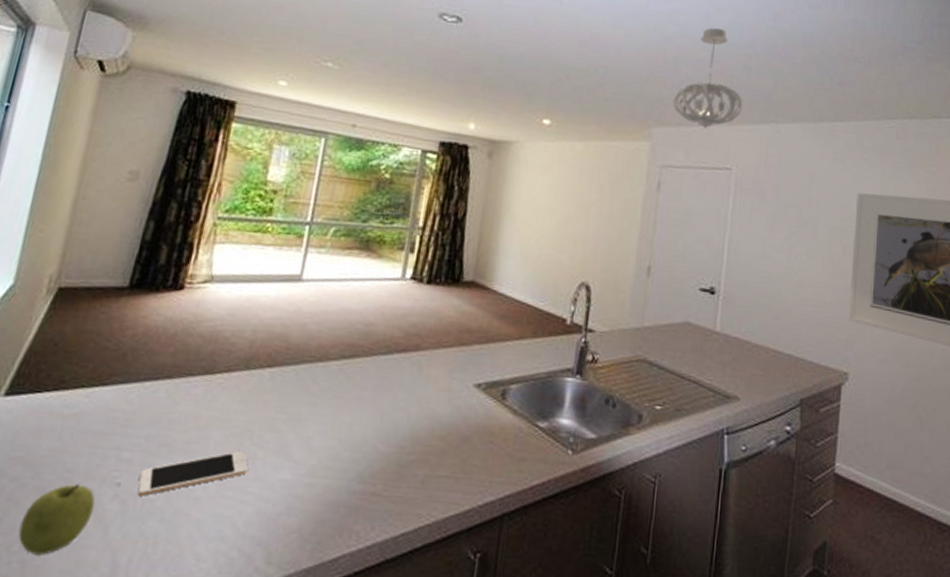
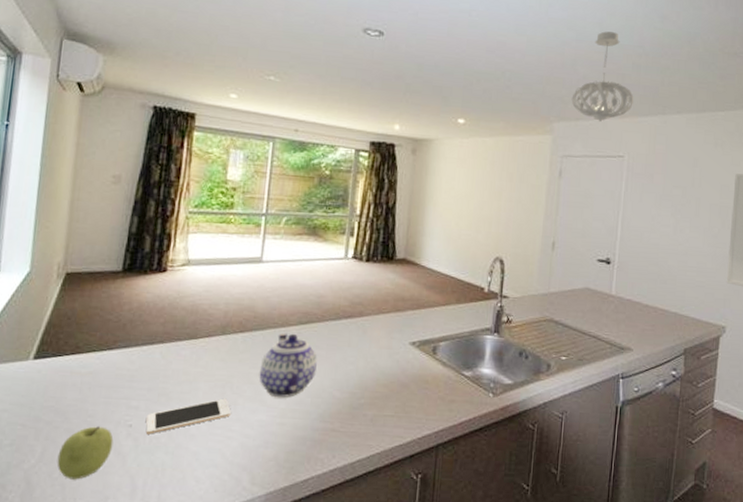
teapot: none [286,368,361,451] -> present [259,332,317,398]

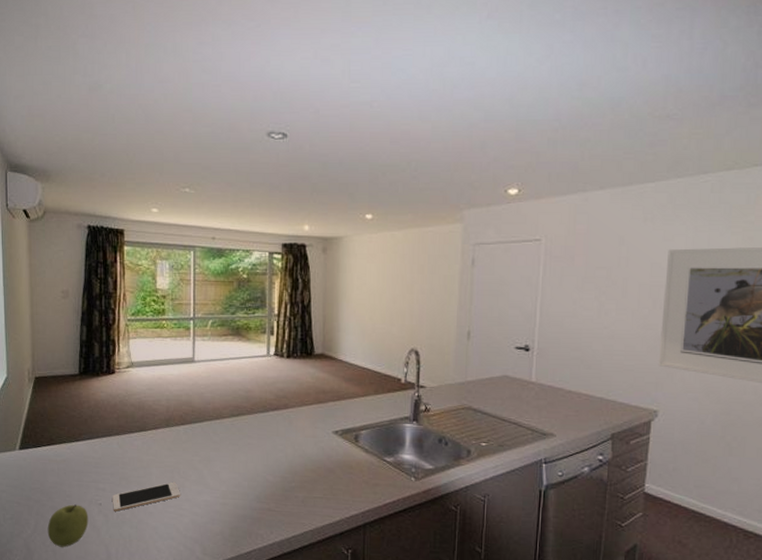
teapot: present [259,332,317,398] -> none [201,424,250,482]
pendant light: present [571,31,634,123] -> none [482,107,550,206]

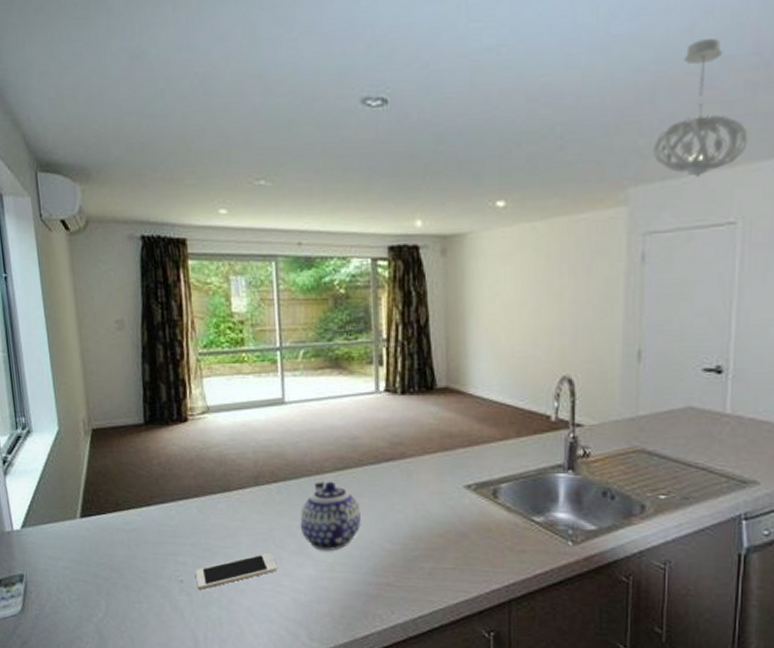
fruit: present [47,504,89,547] -> none [121,582,169,633]
teapot: none [201,424,250,482] -> present [300,481,361,551]
pendant light: none [482,107,550,206] -> present [653,39,748,178]

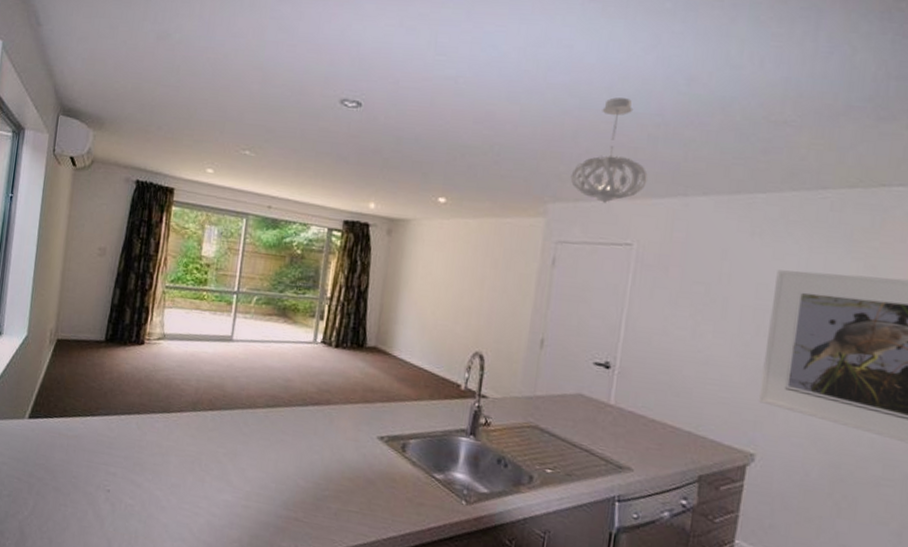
cell phone: present [196,552,277,590] -> none [122,474,199,502]
teapot: present [300,481,361,551] -> none [226,414,283,481]

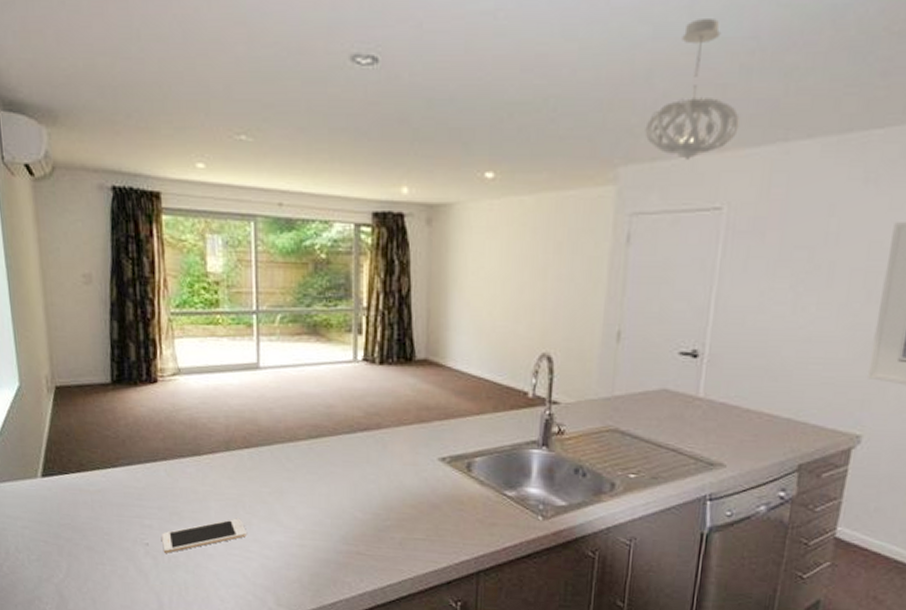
cell phone: none [122,474,199,502] -> present [162,518,246,553]

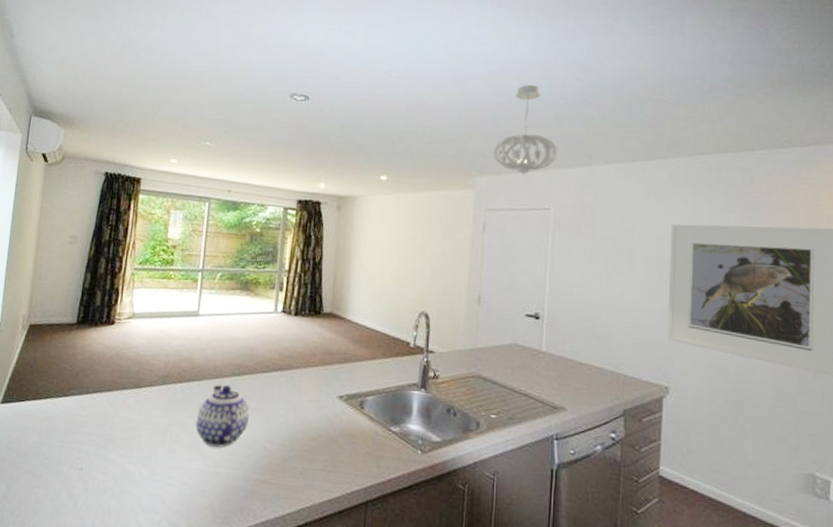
cell phone: present [162,518,246,553] -> none [94,446,170,478]
teapot: none [271,448,333,518] -> present [195,384,250,447]

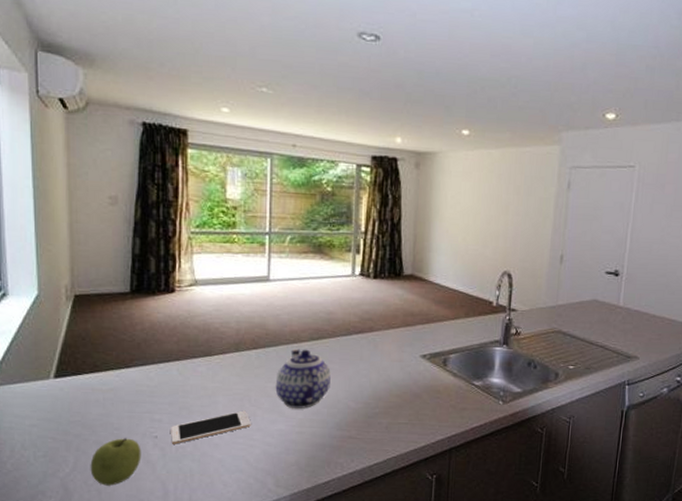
fruit: none [18,468,67,519] -> present [90,438,141,486]
cell phone: none [94,446,170,478] -> present [171,410,251,444]
pendant light: present [493,85,557,175] -> none [581,30,646,131]

